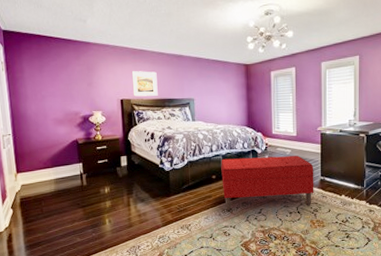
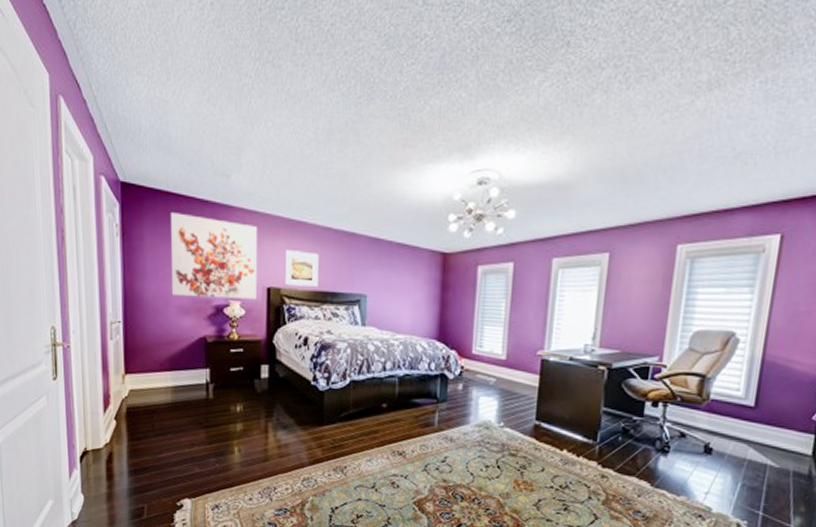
wall art: none [43,50,113,112] -> present [170,212,257,300]
bench: present [221,156,314,211] -> none [394,382,527,460]

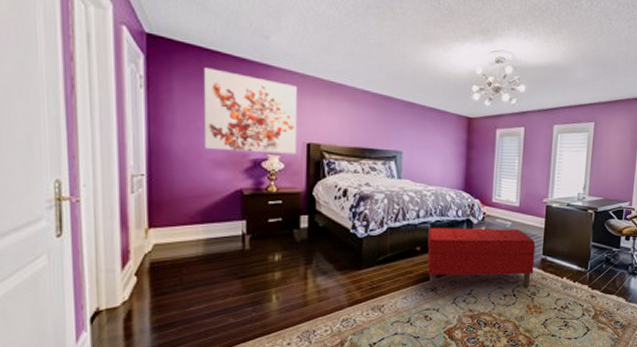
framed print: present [284,250,319,287] -> none [324,109,358,144]
bench: none [394,382,527,460] -> present [427,227,536,290]

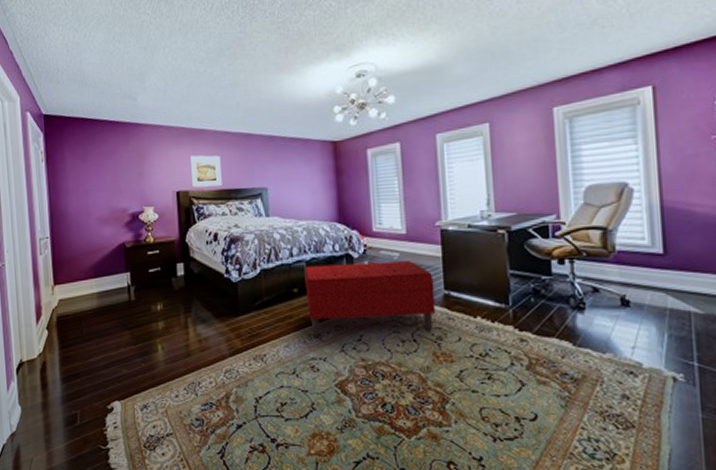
wall art: present [203,67,297,155] -> none [88,135,168,209]
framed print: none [324,109,358,144] -> present [189,155,222,188]

